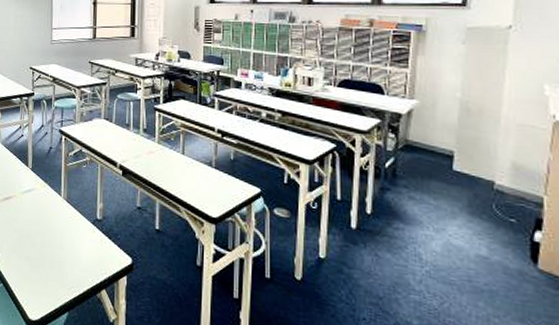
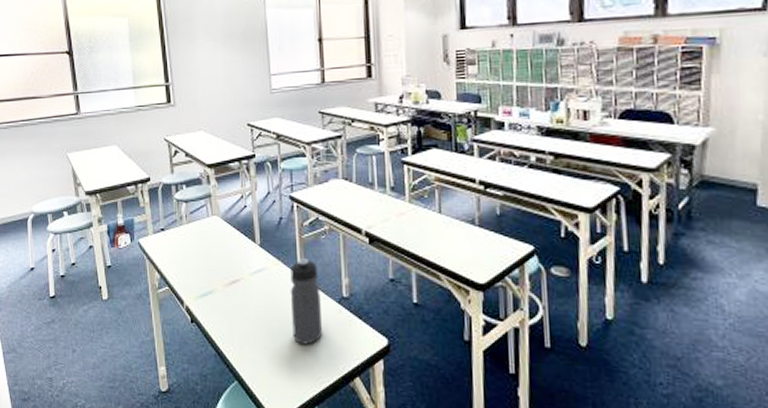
water bottle: none [52,183,78,258] -> present [290,259,323,345]

